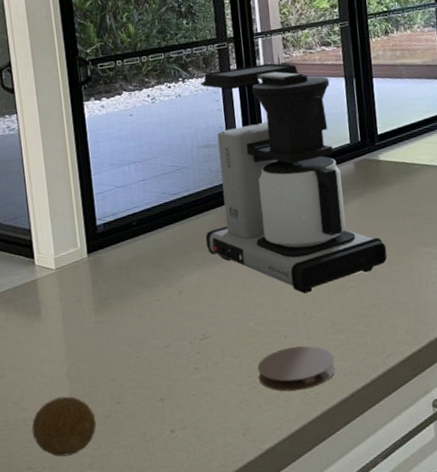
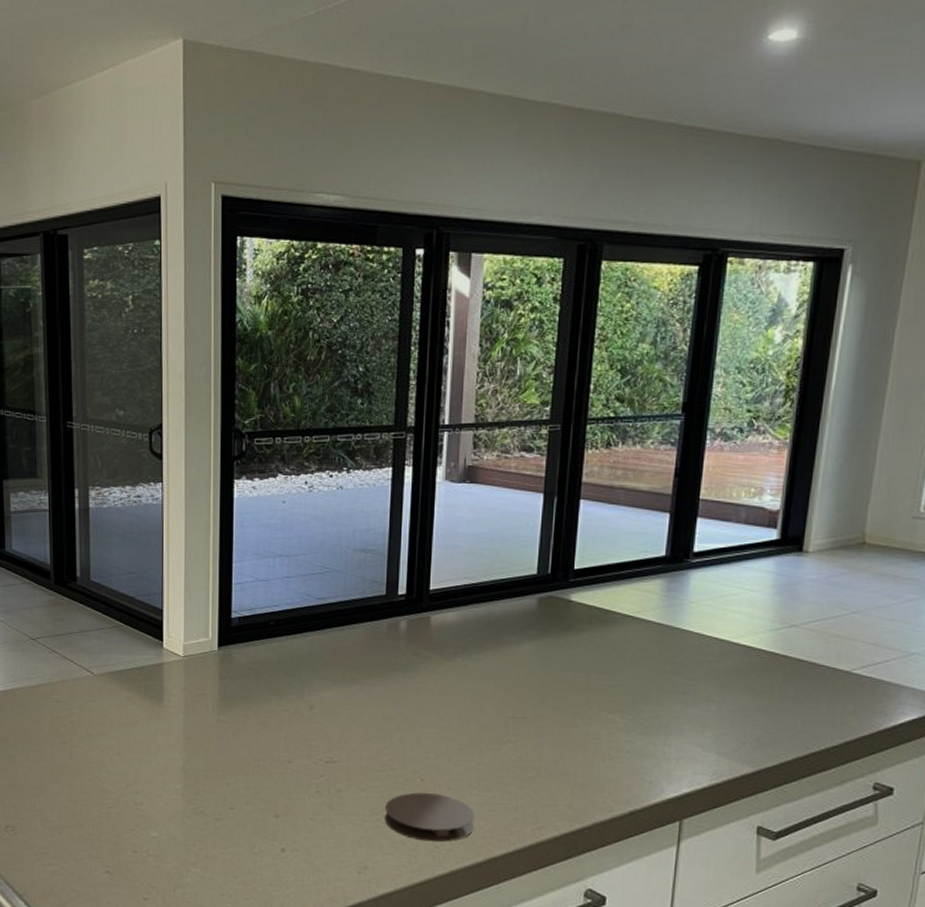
fruit: present [31,396,97,457] -> none [141,788,206,849]
coffee maker: present [199,63,387,294] -> none [347,463,560,738]

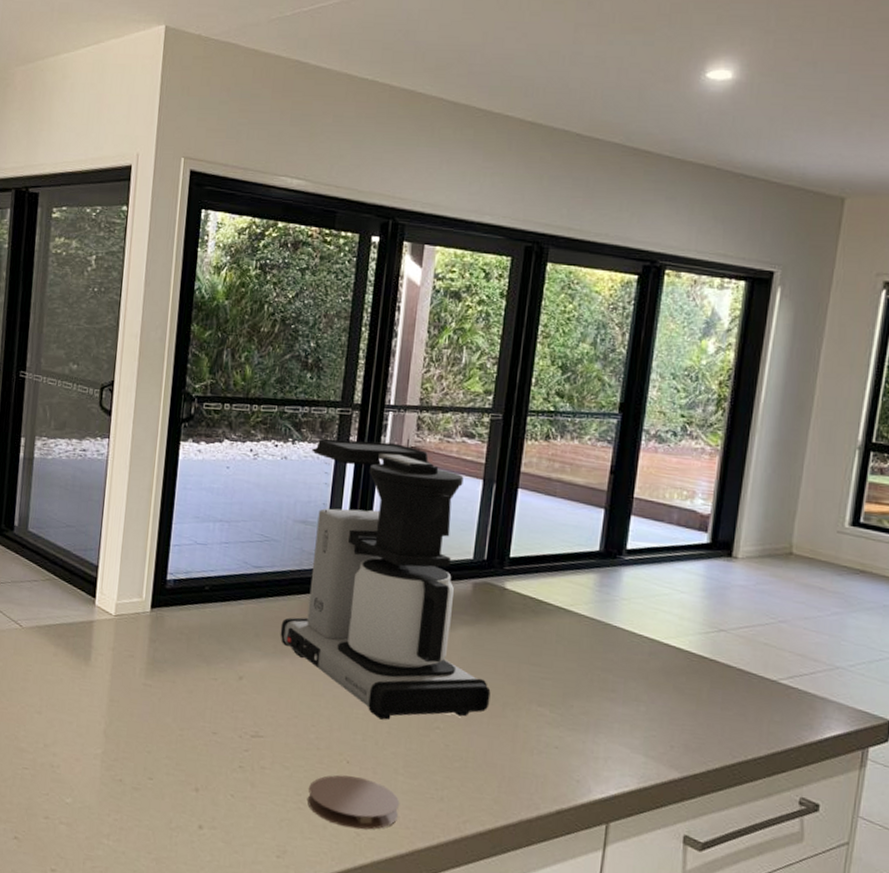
coffee maker: none [347,463,560,738] -> present [280,438,491,720]

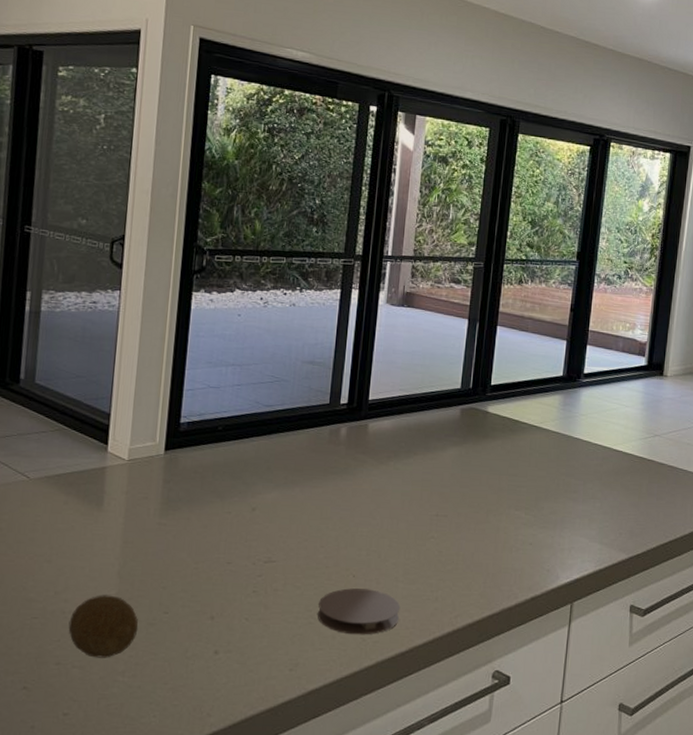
fruit: none [56,752,123,819] -> present [68,595,139,658]
coffee maker: present [280,438,491,720] -> none [290,286,477,535]

